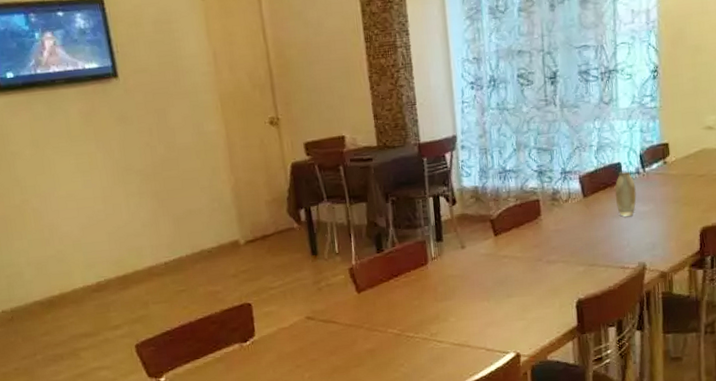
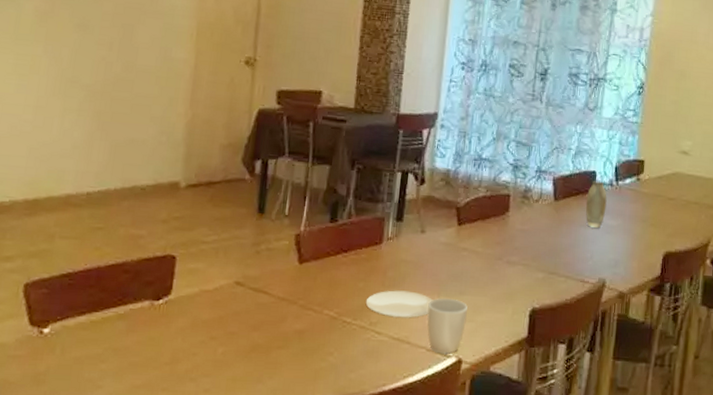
plate: none [423,301,484,327] -> present [365,290,434,319]
cup: none [480,302,518,351] -> present [427,298,468,354]

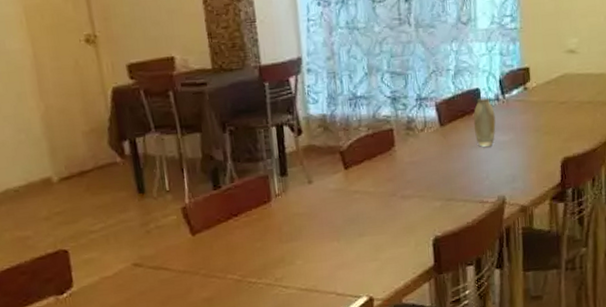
plate: present [365,290,434,319] -> none [266,242,334,271]
cup: present [427,298,468,354] -> none [329,242,371,296]

